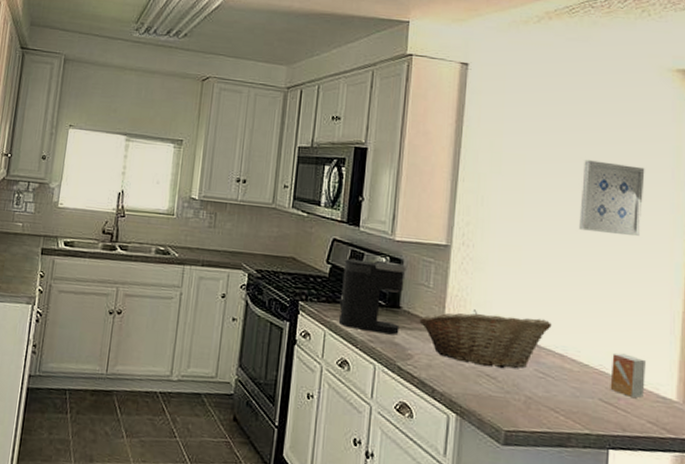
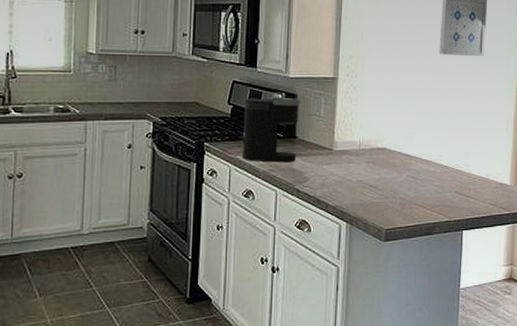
fruit basket: present [419,309,552,369] -> none [313,131,420,179]
small box: present [610,353,646,398] -> none [463,153,489,187]

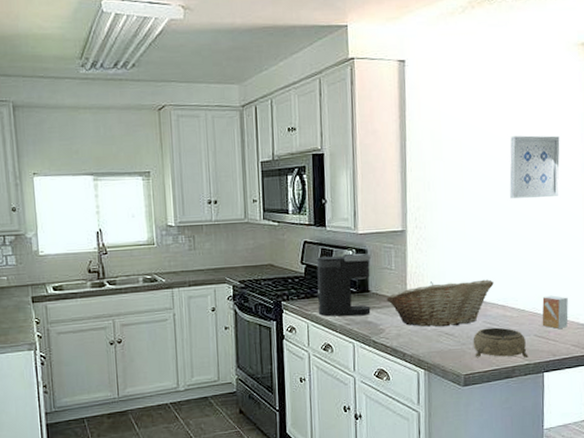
fruit basket: none [313,131,420,179] -> present [386,279,494,327]
decorative bowl: none [396,182,449,215] -> present [473,327,529,358]
small box: none [463,153,489,187] -> present [542,295,569,329]

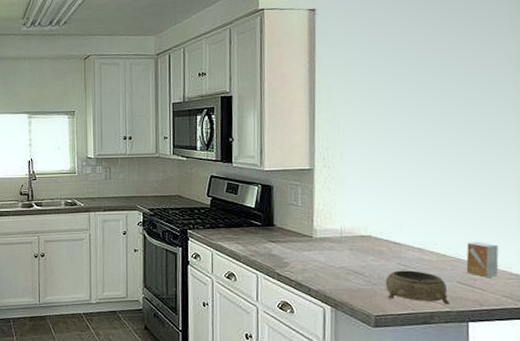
coffee maker: present [316,253,372,317] -> none [222,188,278,249]
fruit basket: present [386,279,494,327] -> none [292,220,410,266]
wall art: present [509,135,560,199] -> none [428,78,488,141]

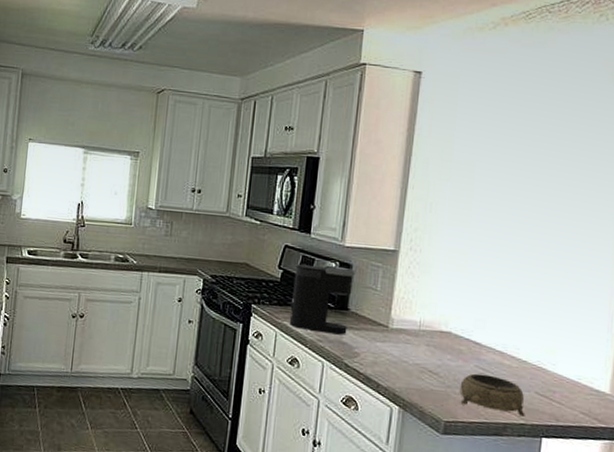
coffee maker: none [222,188,278,249] -> present [289,264,356,335]
small box: present [466,242,499,277] -> none [546,350,582,391]

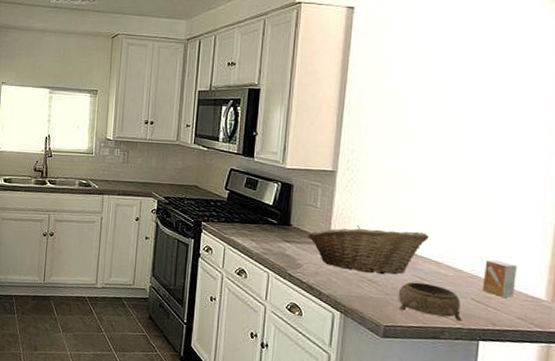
coffee maker: present [289,264,356,335] -> none [236,185,297,248]
fruit basket: none [366,311,493,365] -> present [308,225,429,275]
small box: none [546,350,582,391] -> present [482,260,517,298]

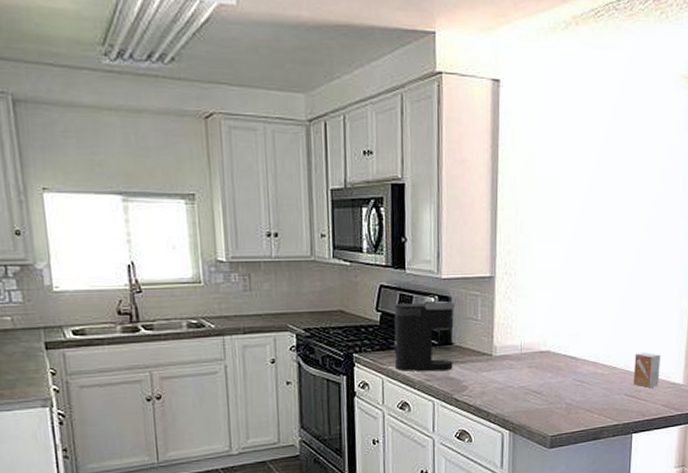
coffee maker: none [236,185,297,248] -> present [394,300,456,372]
fruit basket: present [308,225,429,275] -> none [471,333,586,385]
decorative bowl: present [398,282,462,321] -> none [561,385,618,418]

